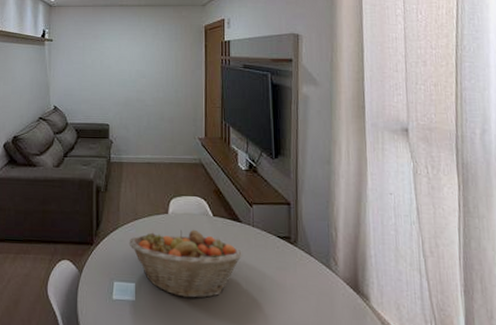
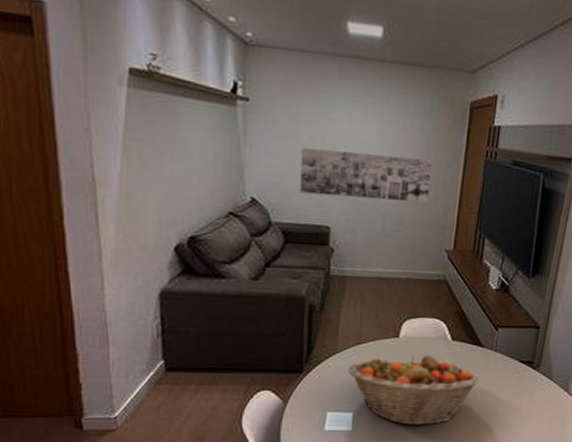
wall art: none [86,68,181,102] -> present [299,148,432,202]

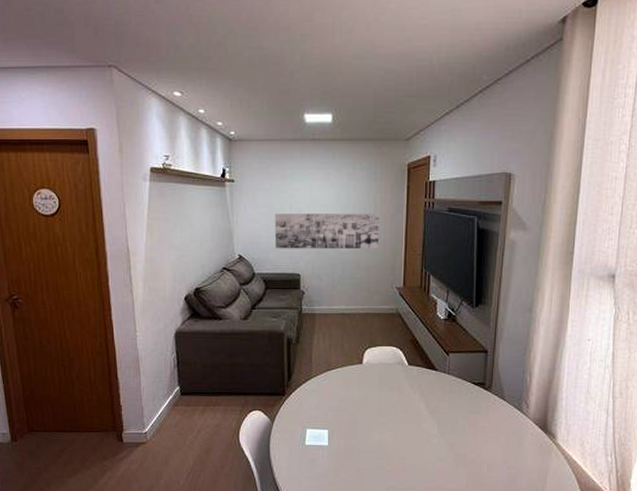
fruit basket: present [347,354,480,427] -> none [321,378,437,443]

